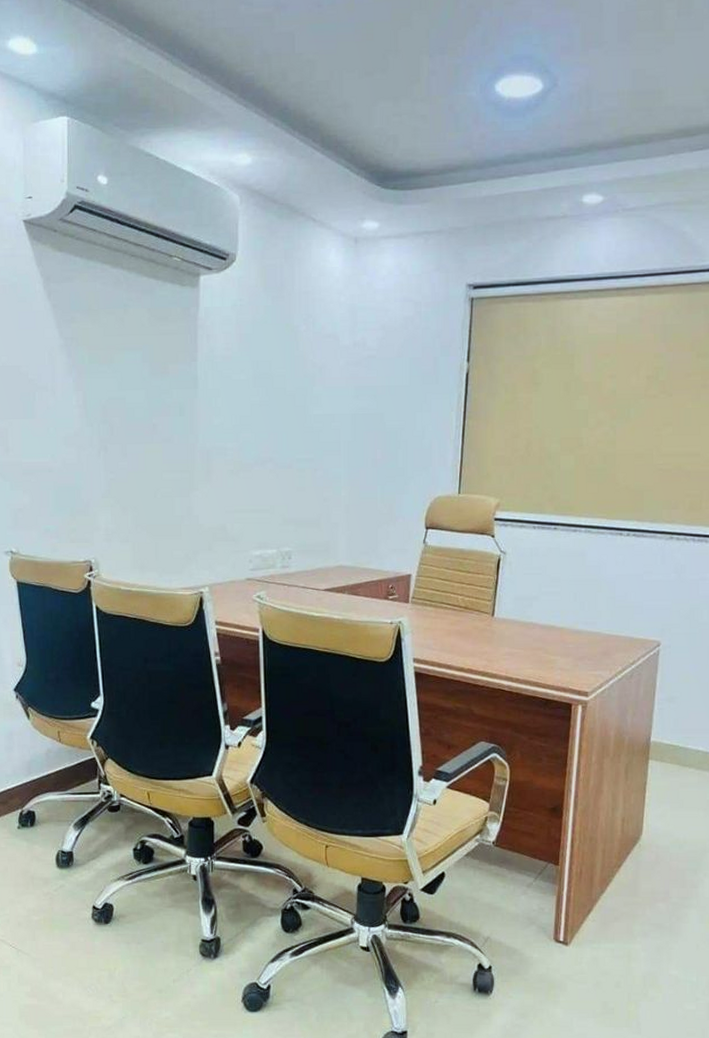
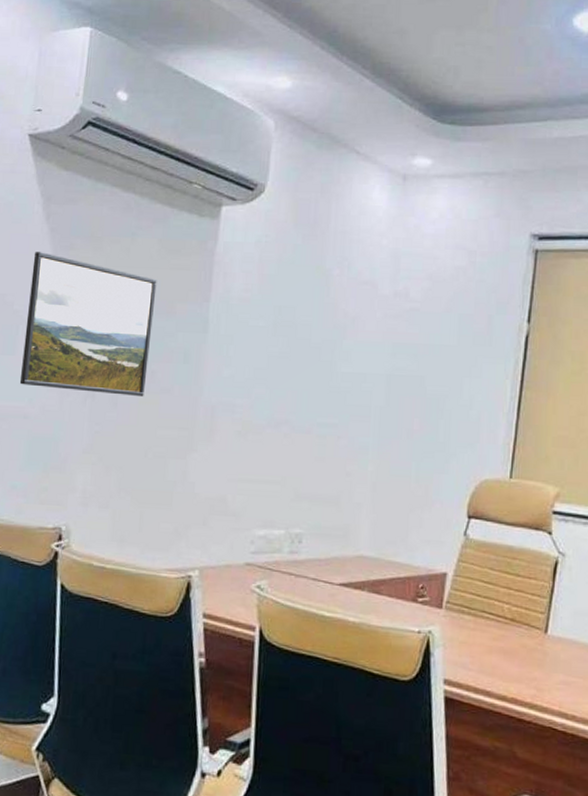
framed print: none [40,326,150,447] -> present [19,252,157,396]

